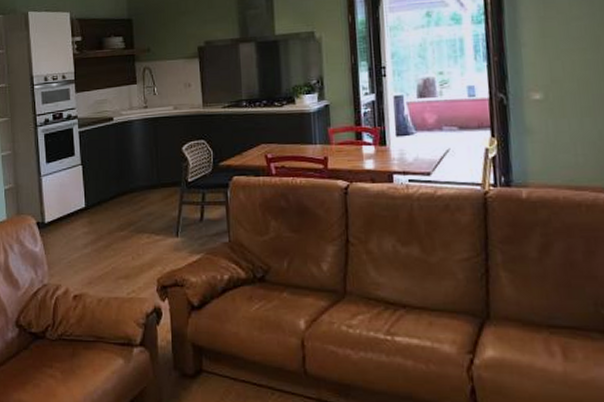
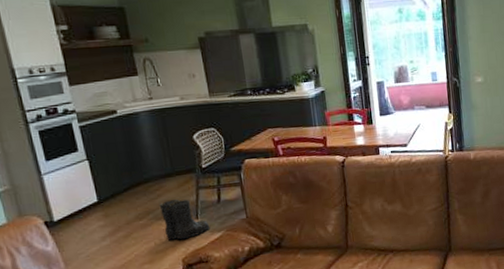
boots: none [141,213,190,258] -> present [159,199,210,241]

